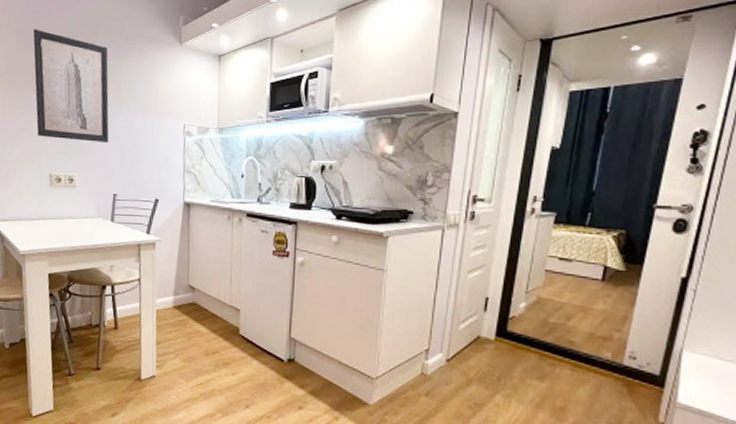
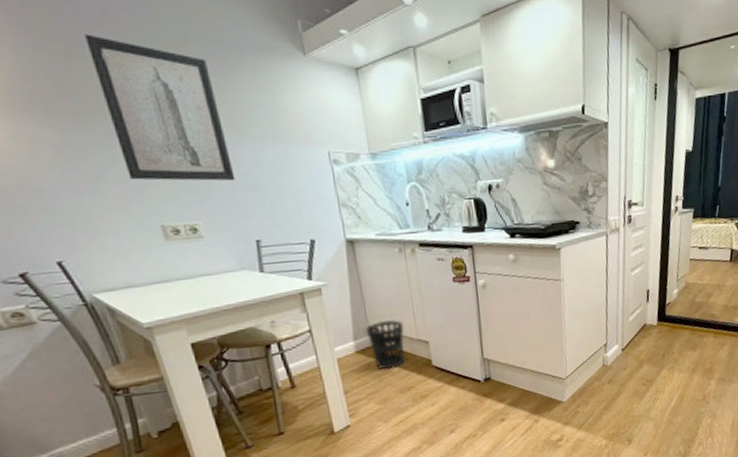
wastebasket: none [185,281,220,330] -> present [365,320,405,370]

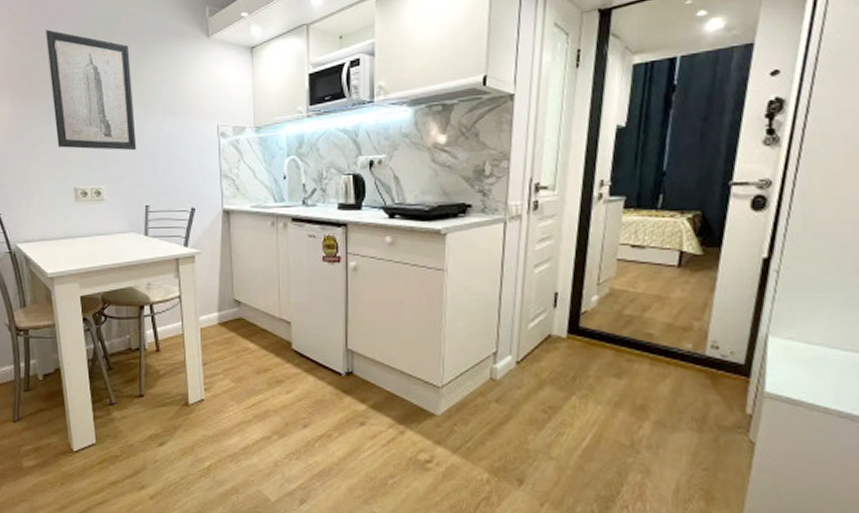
wastebasket: present [365,320,405,370] -> none [230,294,268,347]

